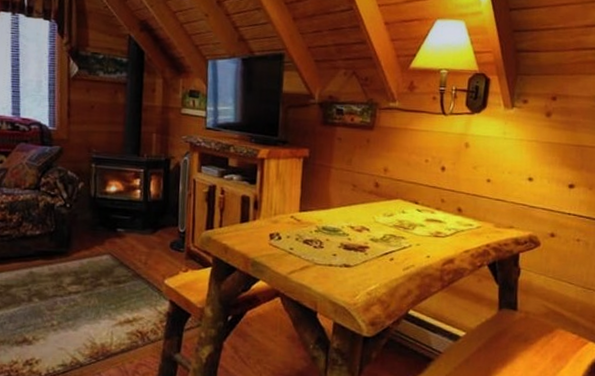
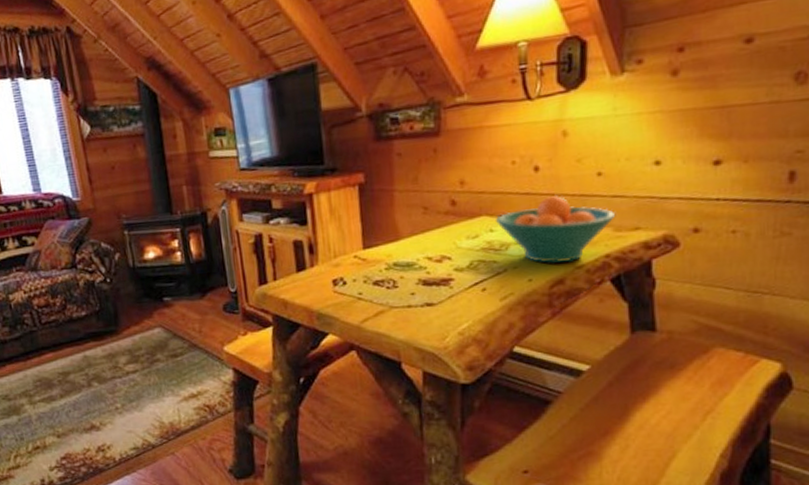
fruit bowl: none [408,191,497,247] -> present [496,194,616,263]

